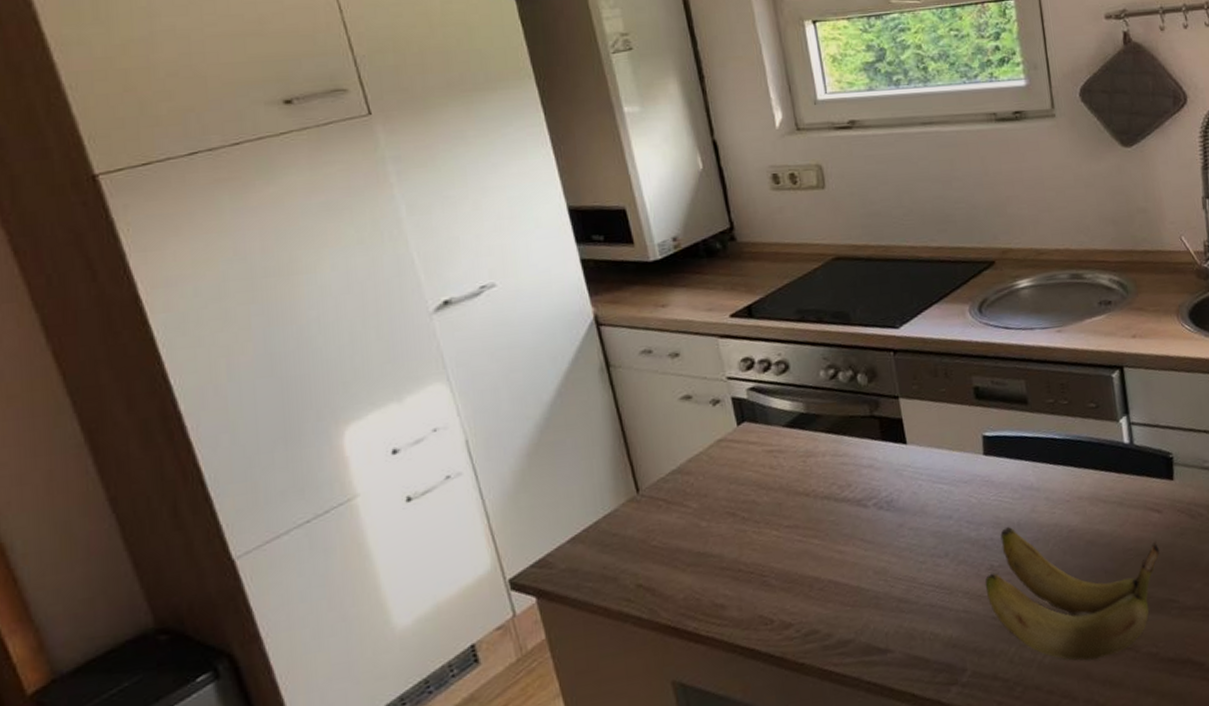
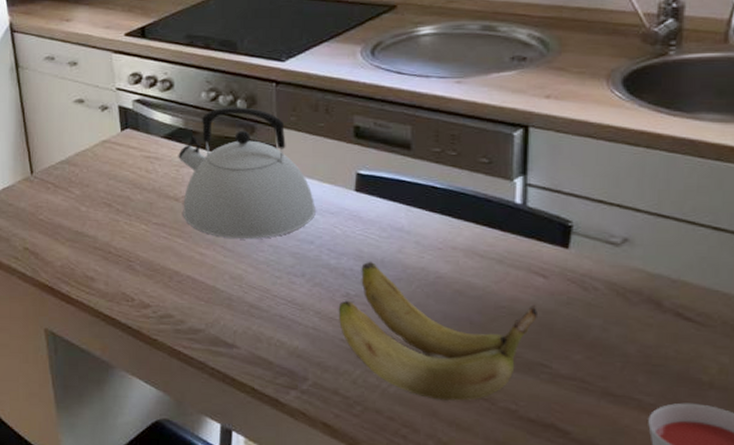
kettle: none [803,381,950,529] -> present [178,107,316,239]

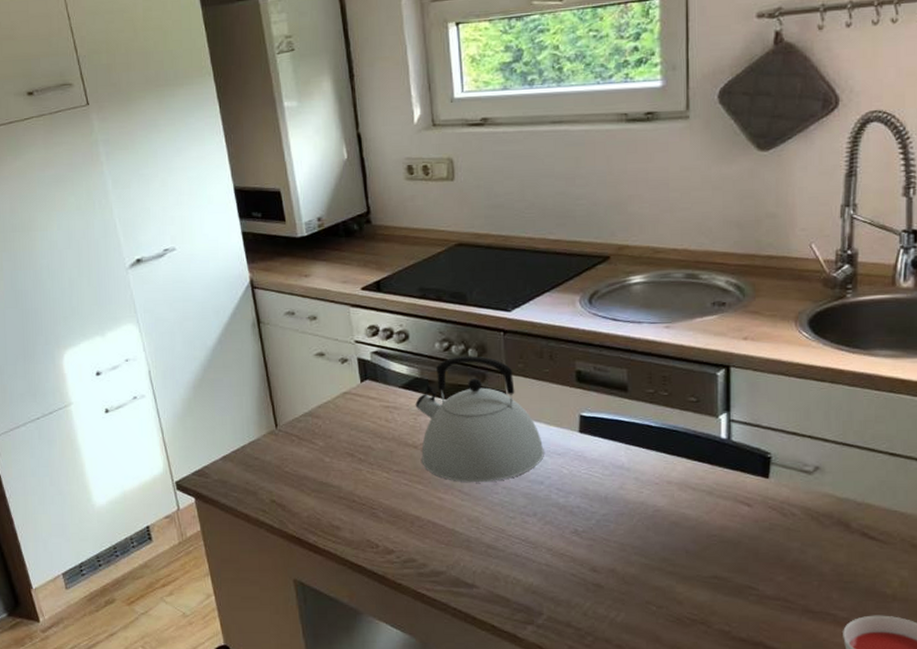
banana: present [338,261,537,401] -> none [568,498,744,626]

